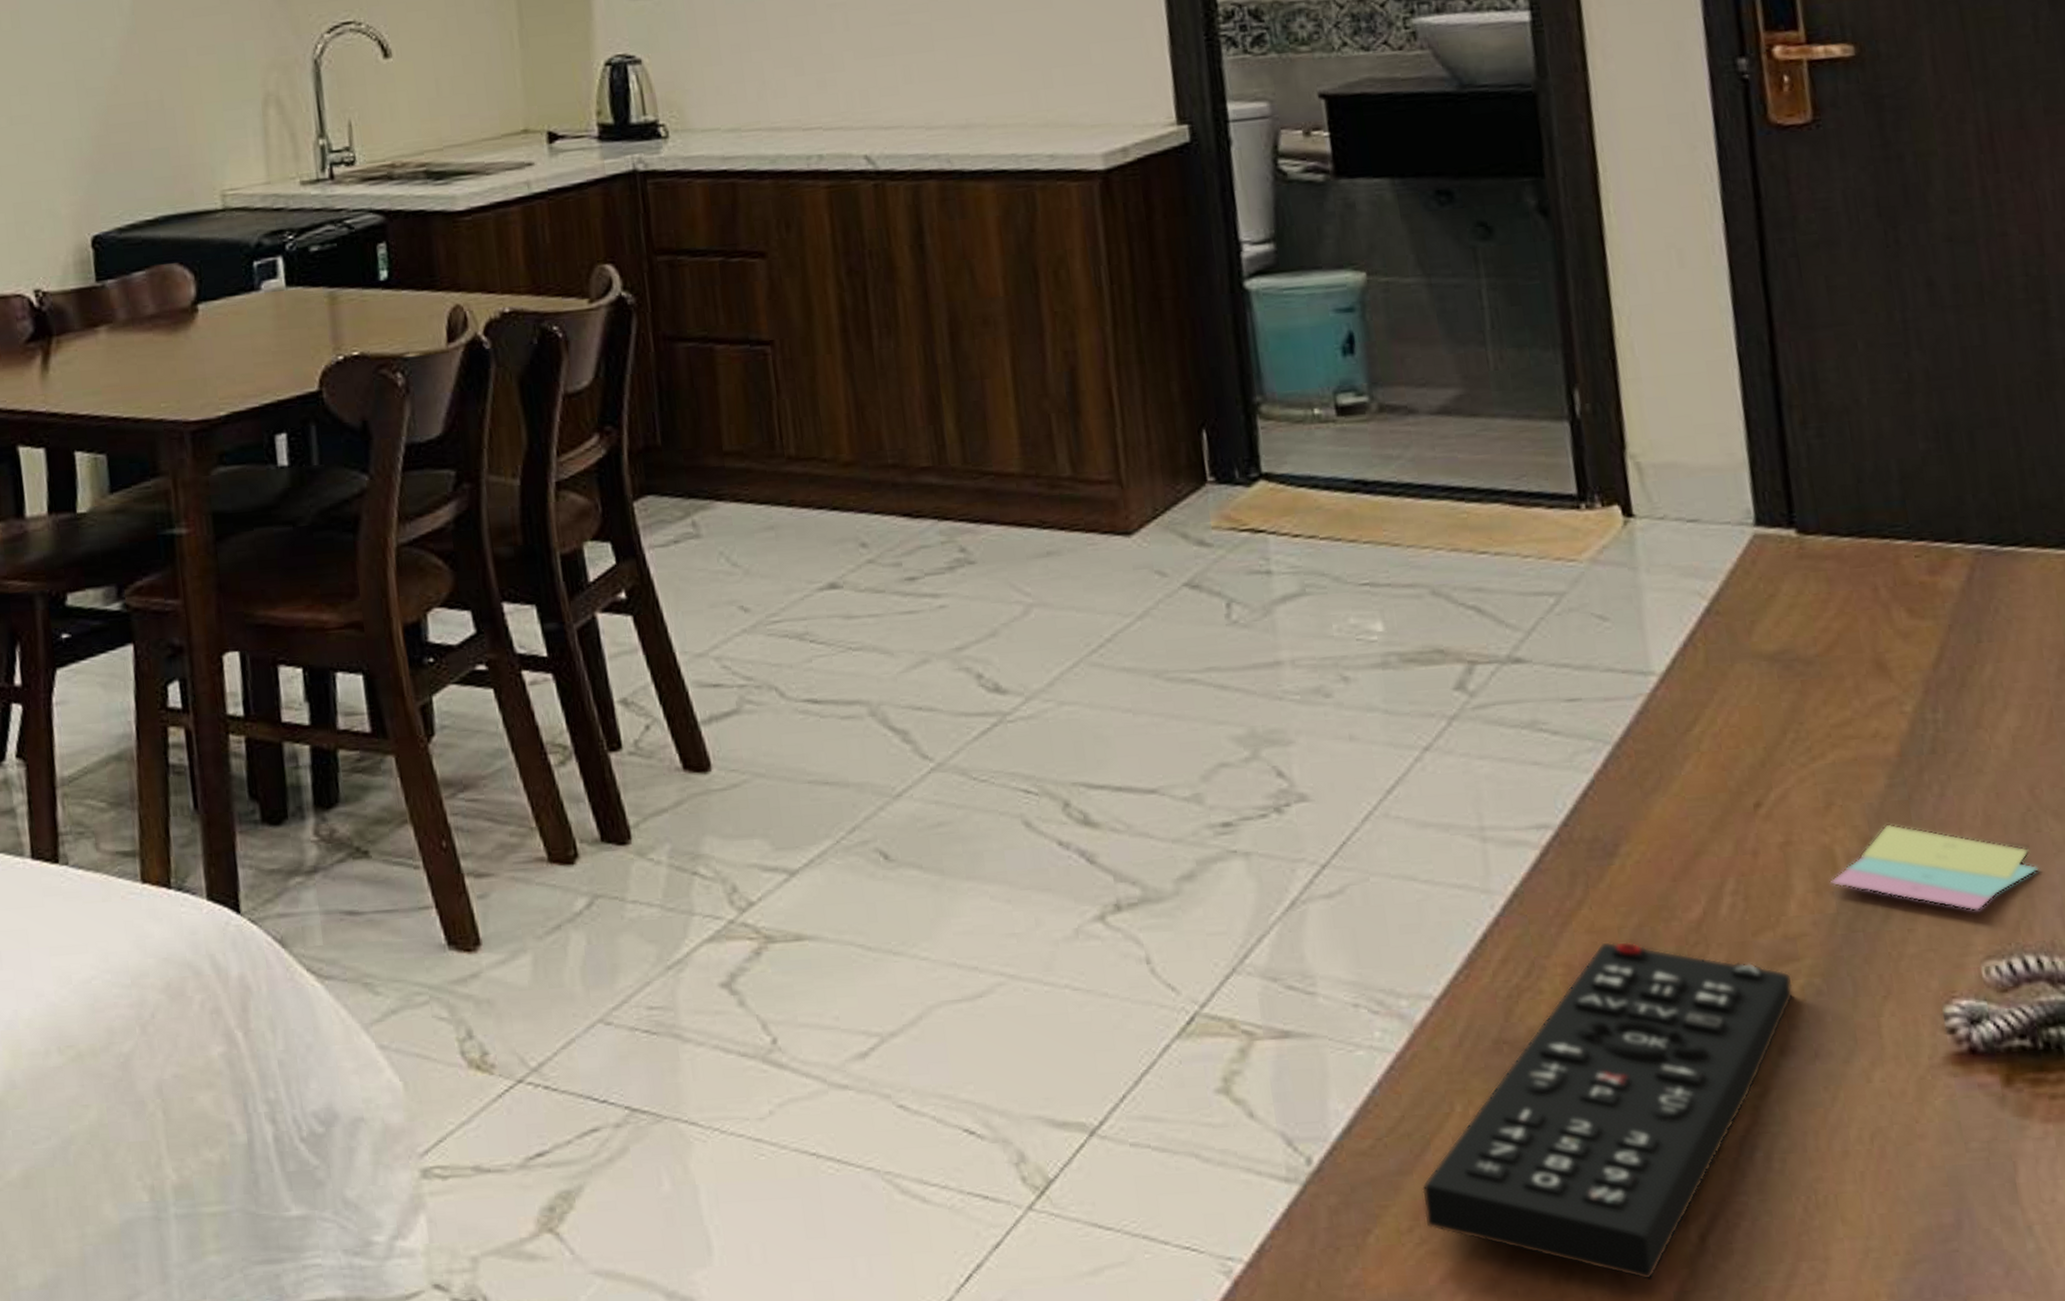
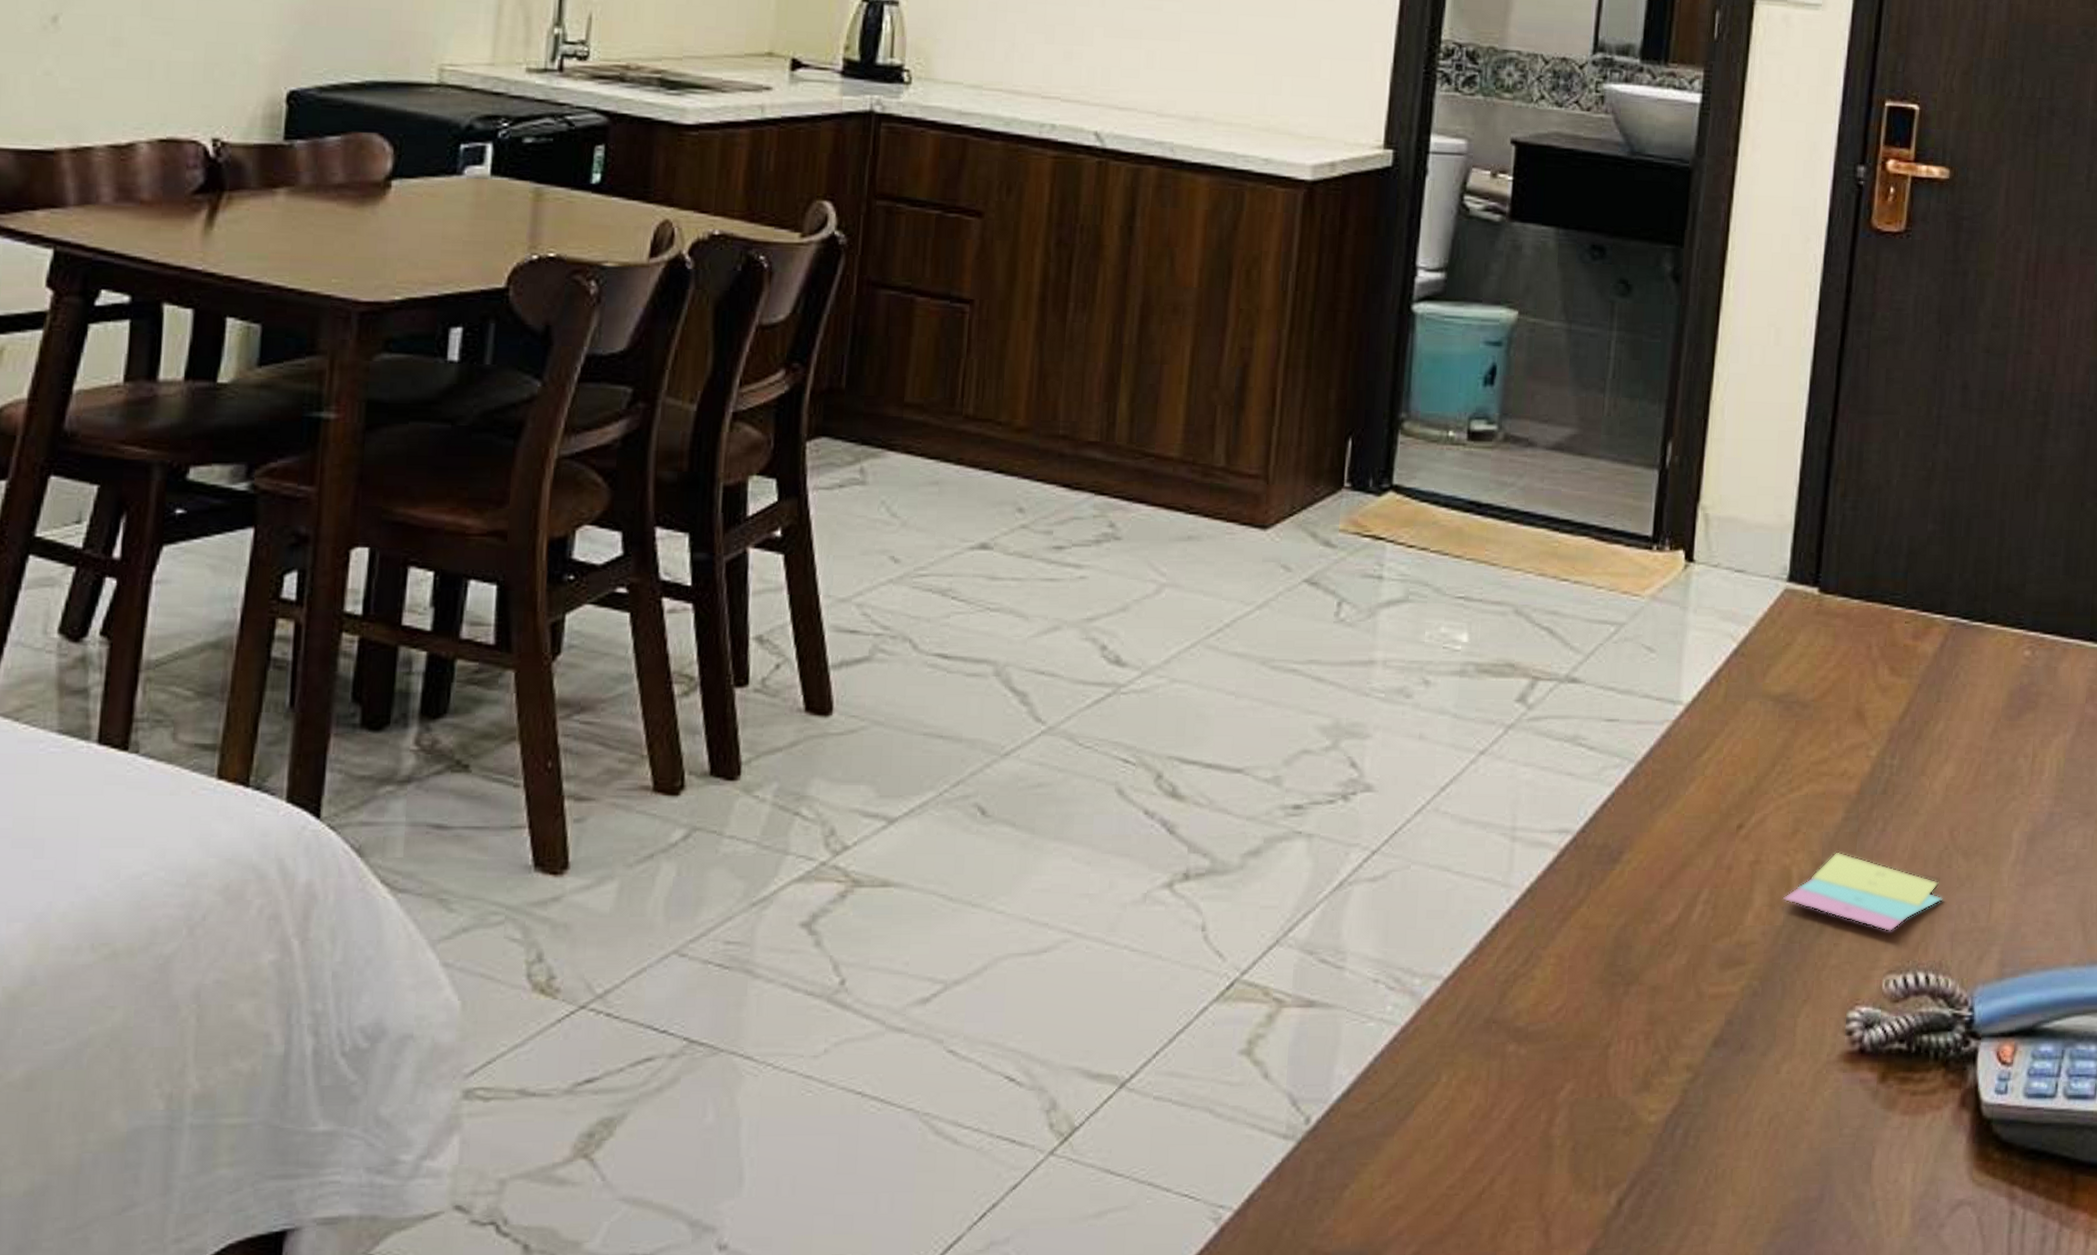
remote control: present [1422,942,1794,1281] -> none [1396,938,1736,1238]

